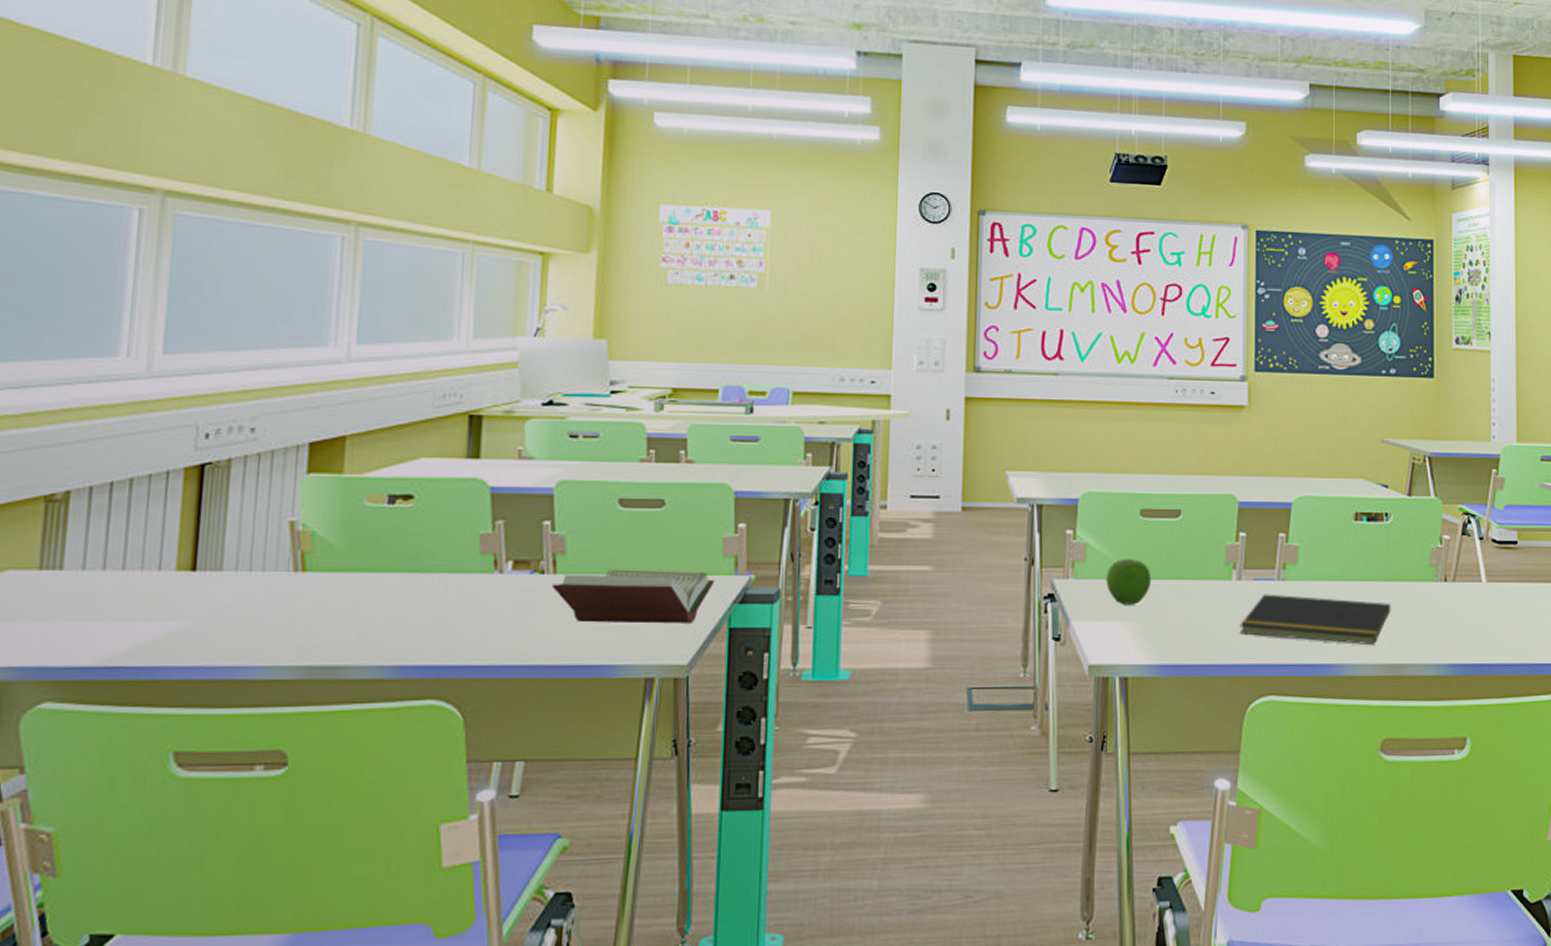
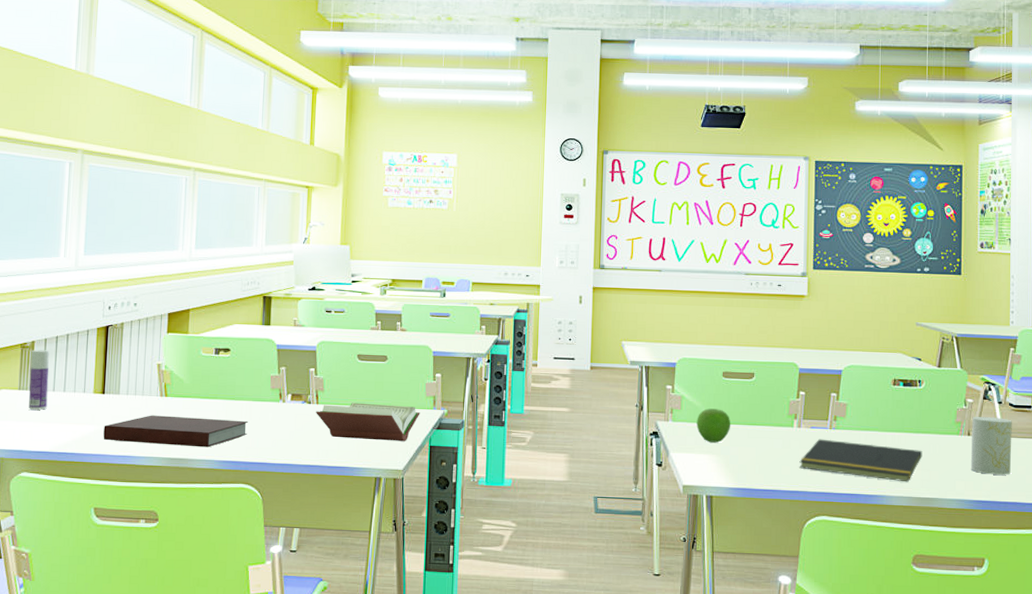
bottle: none [57,504,97,601] -> present [28,350,50,410]
notebook: none [192,600,443,648] -> present [103,415,249,448]
cup: none [1448,556,1496,630] -> present [970,416,1012,475]

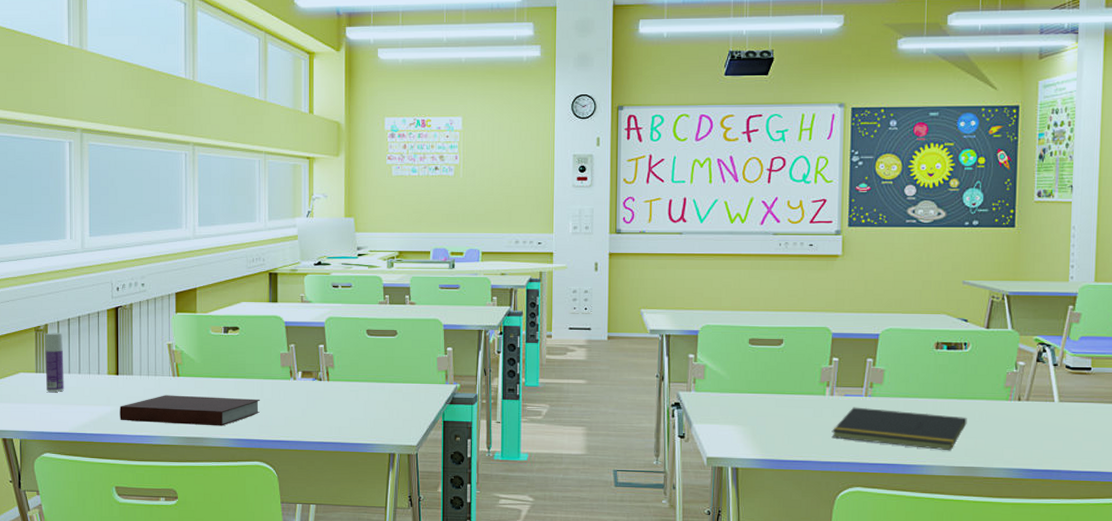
book: present [316,402,420,442] -> none [327,378,432,417]
fruit: present [696,408,731,443] -> none [721,377,758,413]
cup: present [970,416,1012,475] -> none [1020,380,1069,442]

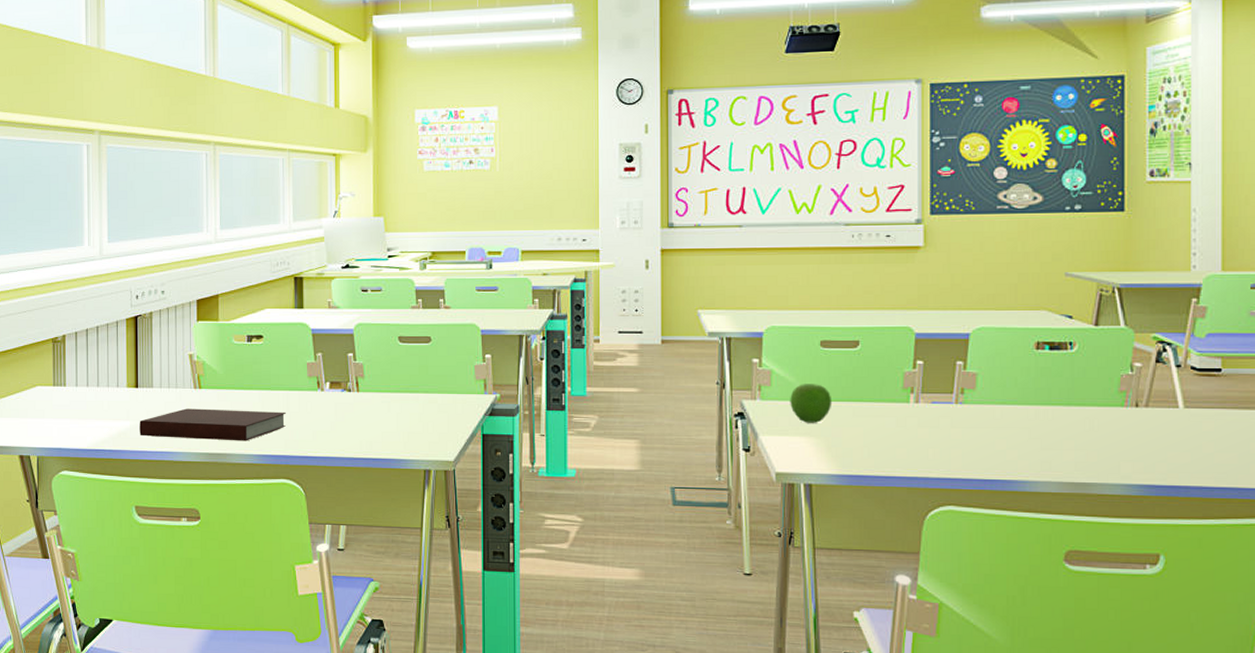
bottle: present [45,333,64,392] -> none [62,344,82,406]
fruit: none [721,377,758,413] -> present [790,384,832,423]
notepad: present [831,407,967,451] -> none [918,415,1076,465]

